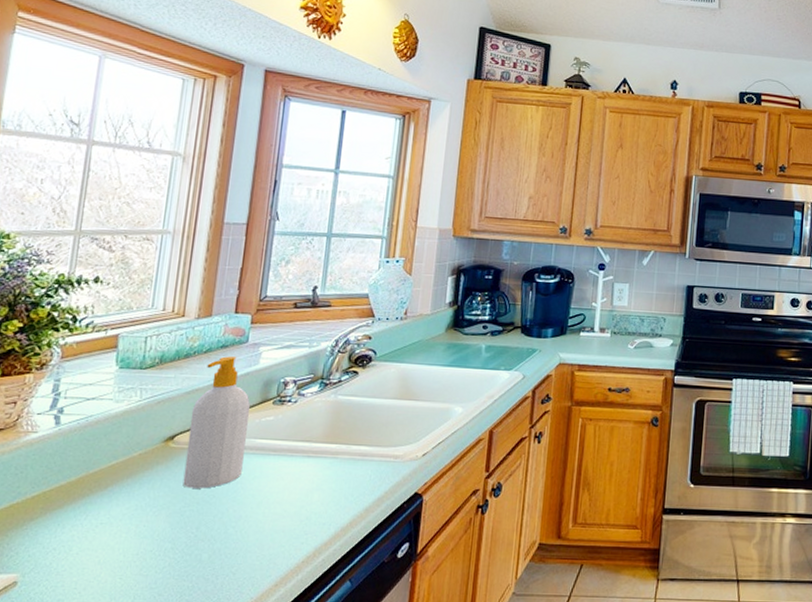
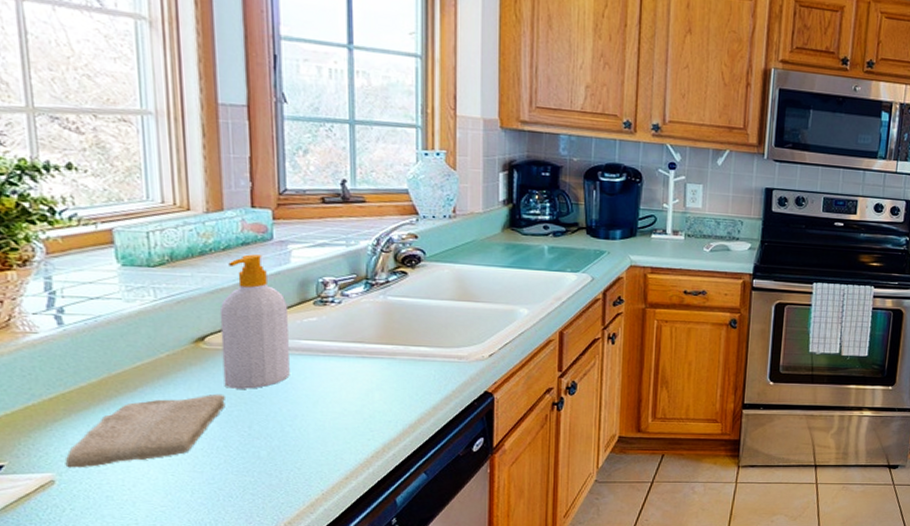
washcloth: none [30,493,181,569] -> present [65,394,226,468]

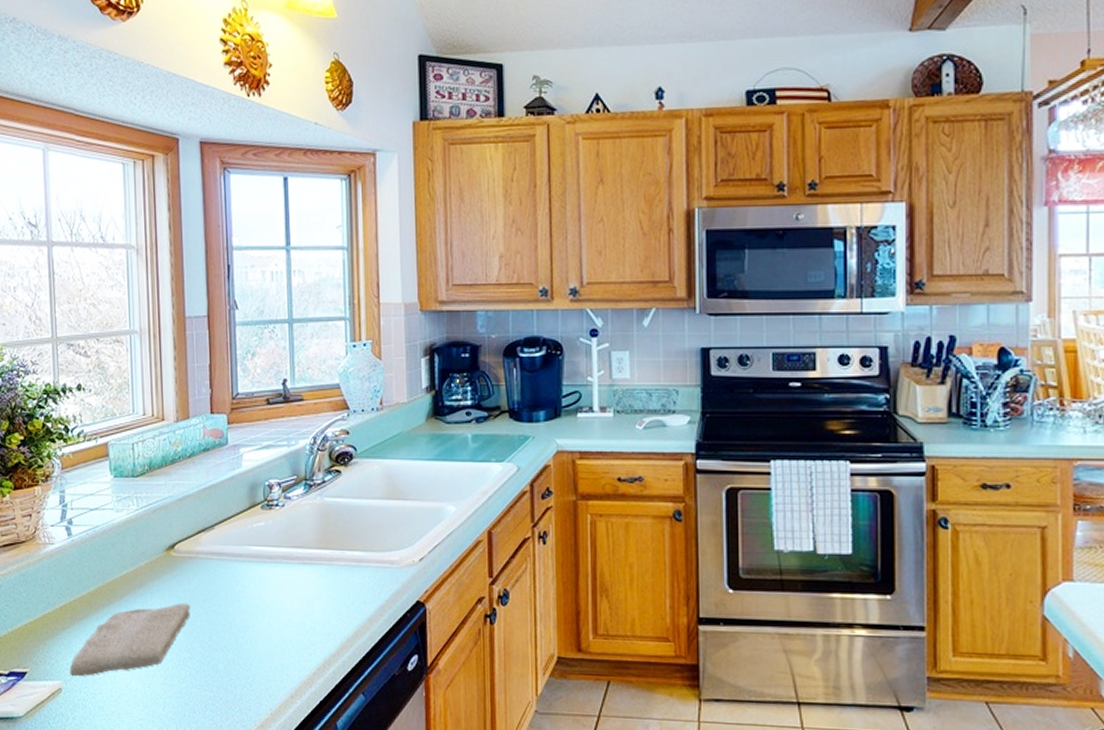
soap bottle: present [219,254,290,389] -> none [186,460,242,598]

